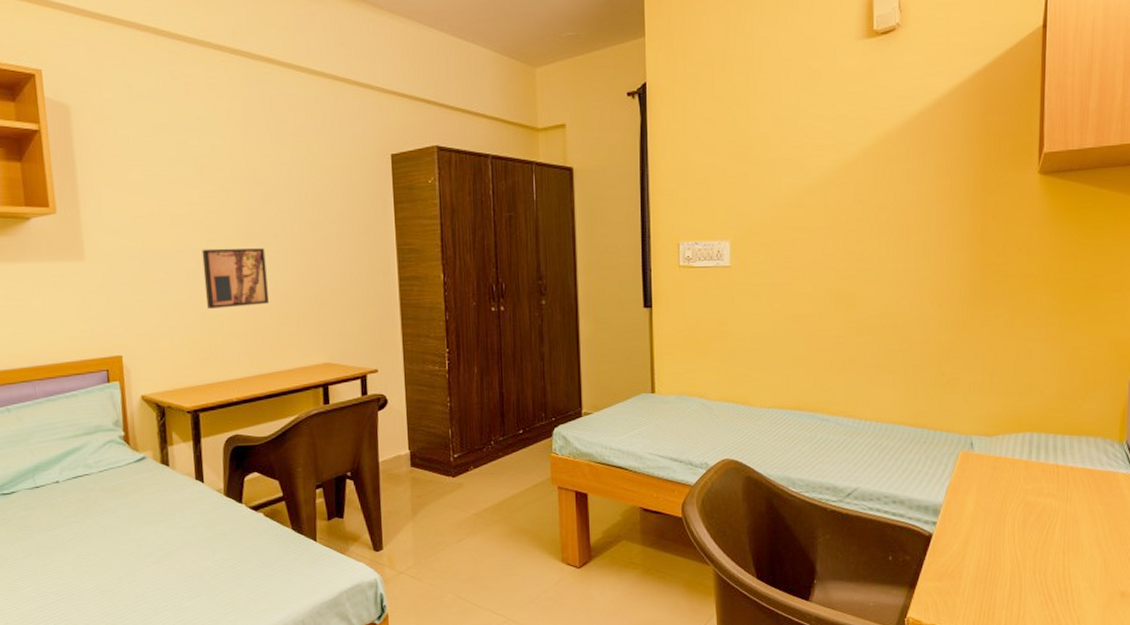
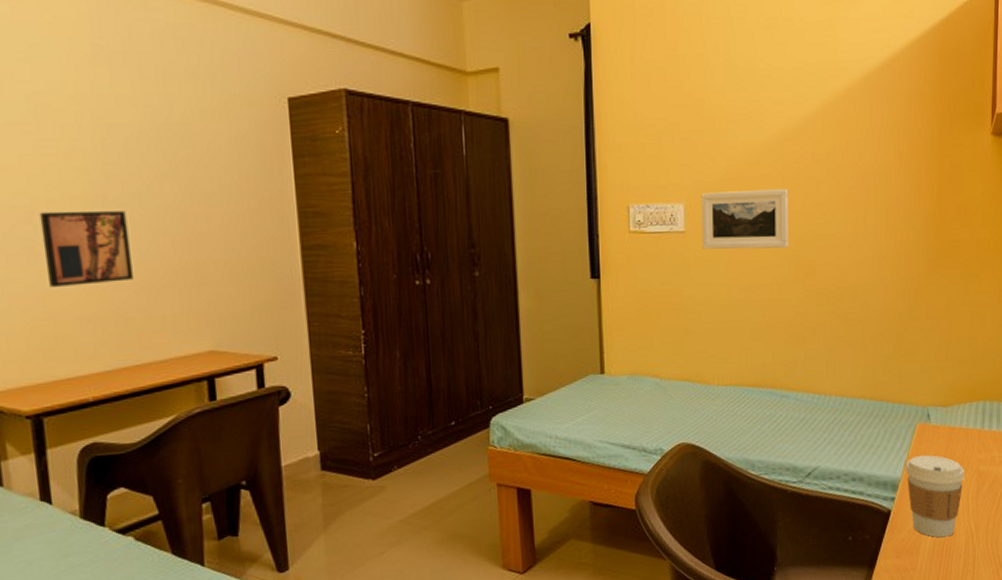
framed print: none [746,226,830,283] -> present [701,188,788,250]
coffee cup: none [947,482,1011,564] -> present [905,455,965,538]

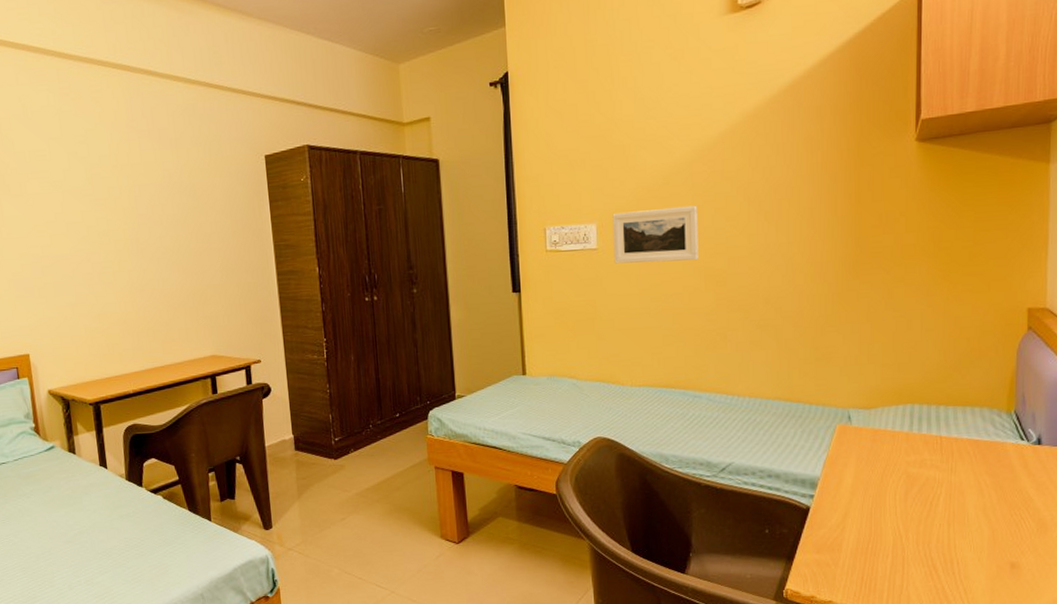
wall art: present [39,210,133,288] -> none [95,250,158,309]
coffee cup: present [905,455,965,538] -> none [824,455,892,536]

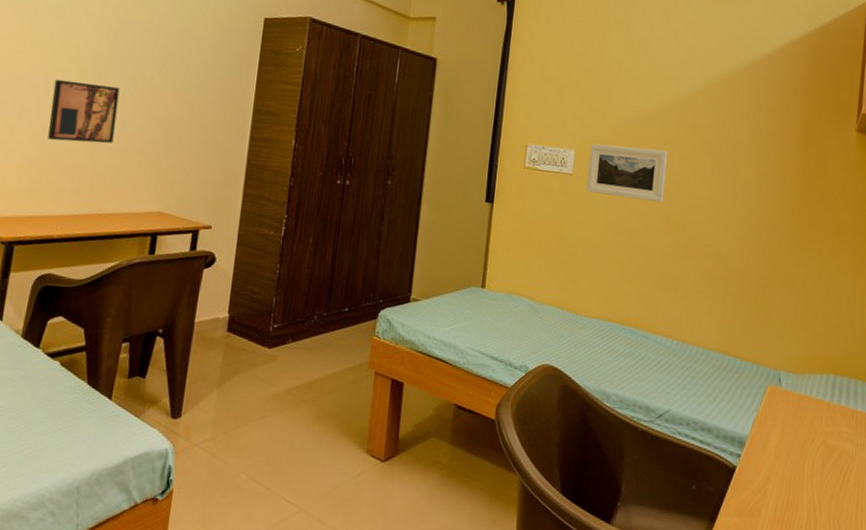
wall art: none [95,250,158,309] -> present [48,79,120,144]

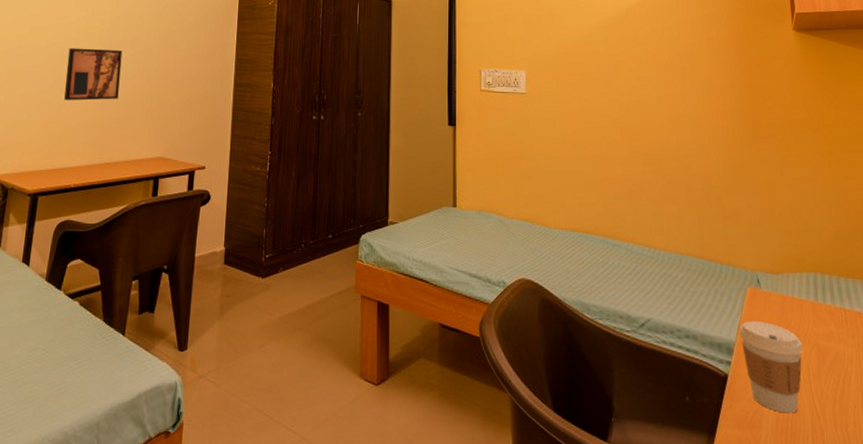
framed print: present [586,143,668,203] -> none [540,63,615,114]
coffee cup: none [753,417,812,505] -> present [739,320,804,413]

